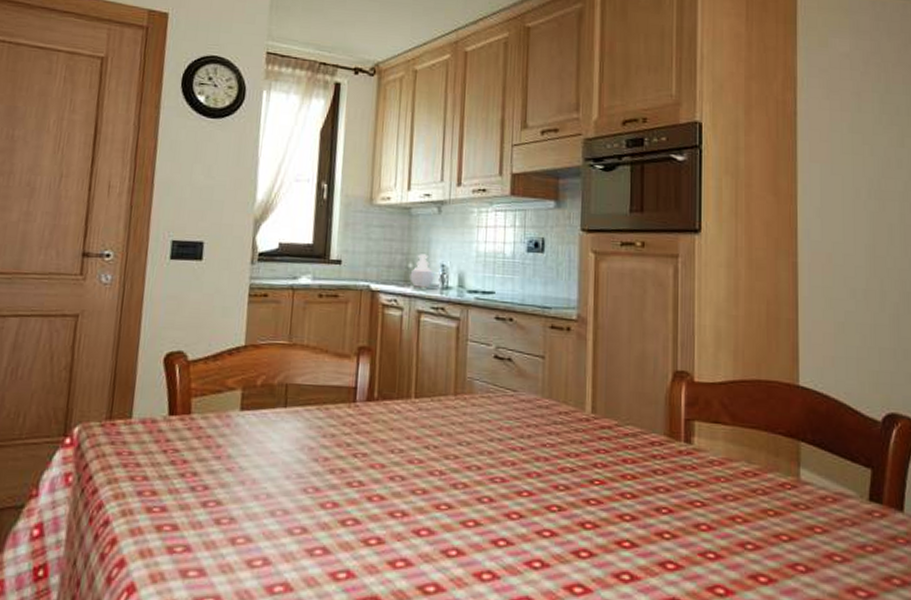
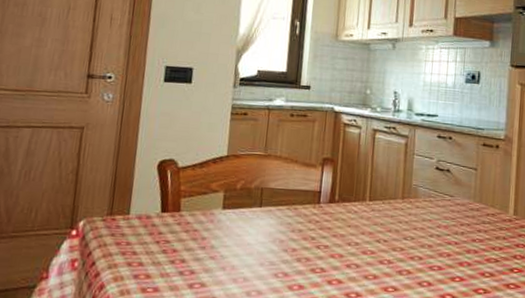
soap dispenser: present [410,254,435,288] -> none [367,82,388,111]

